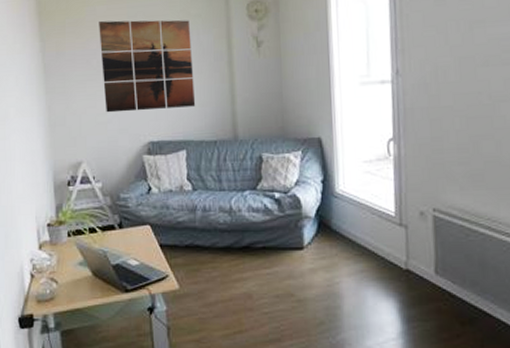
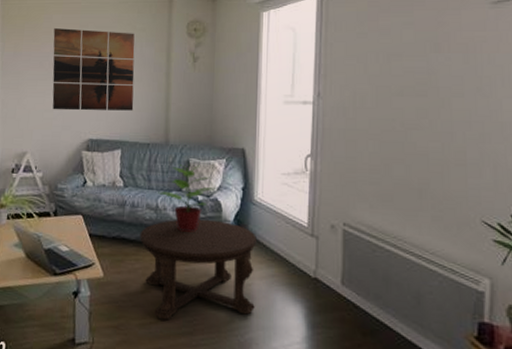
coffee table: none [215,217,345,329] -> present [140,219,257,320]
potted plant: none [230,158,292,233] -> present [158,162,215,232]

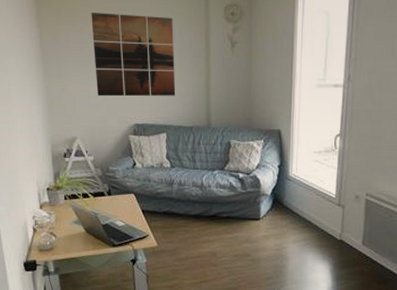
coffee table: present [140,219,257,320] -> none [188,194,291,279]
potted plant: present [158,162,215,232] -> none [202,144,254,206]

